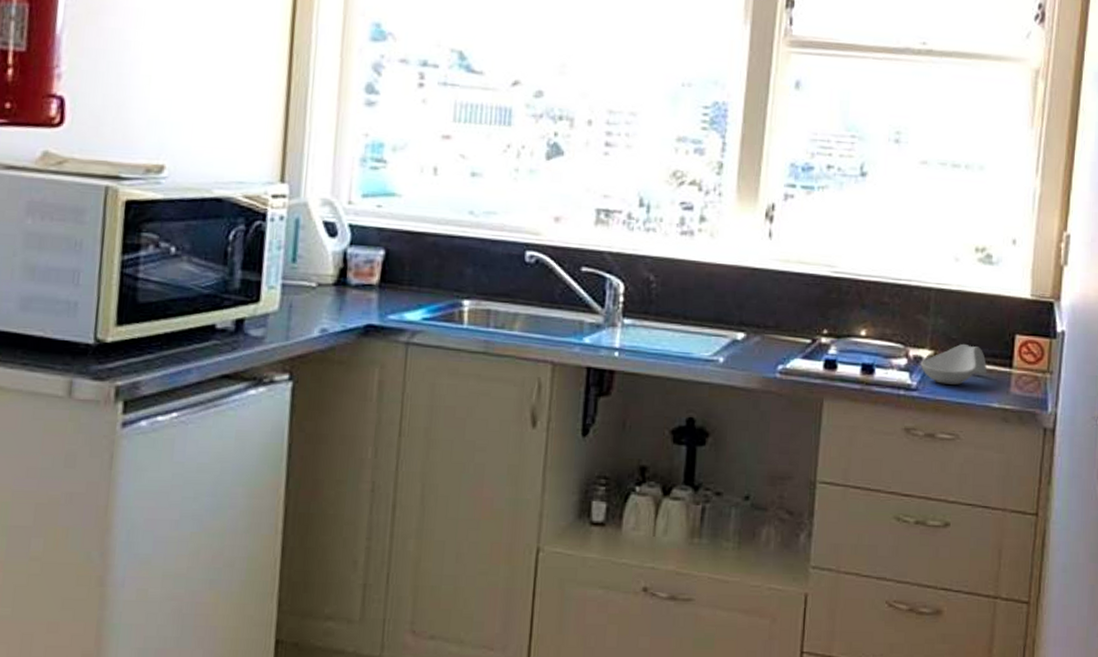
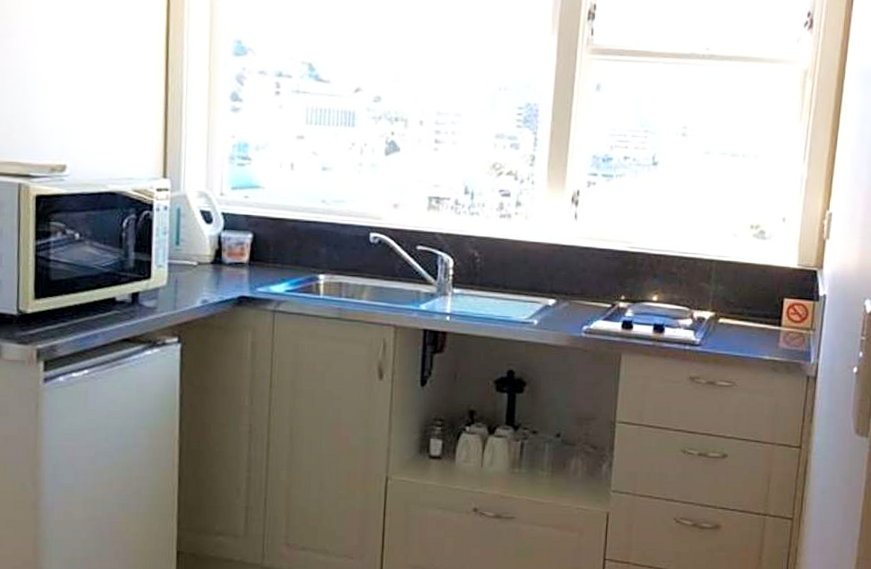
spoon rest: present [920,343,987,385] -> none [703,306,759,341]

